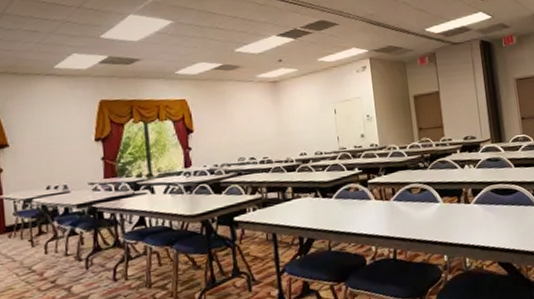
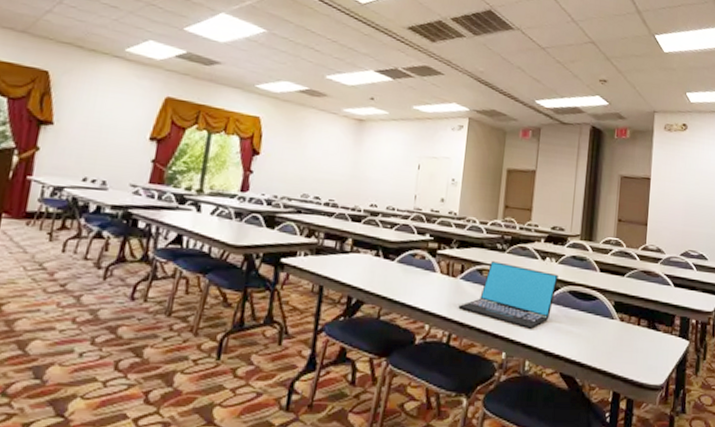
laptop: none [397,178,480,232] -> present [458,261,559,330]

